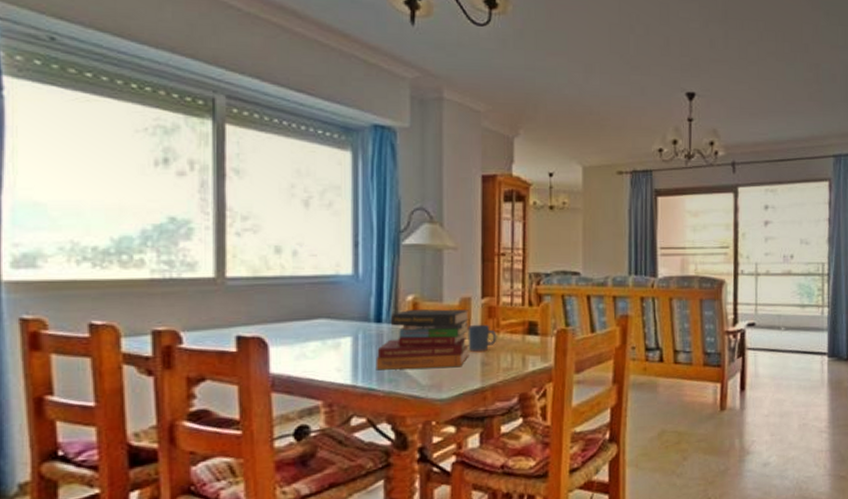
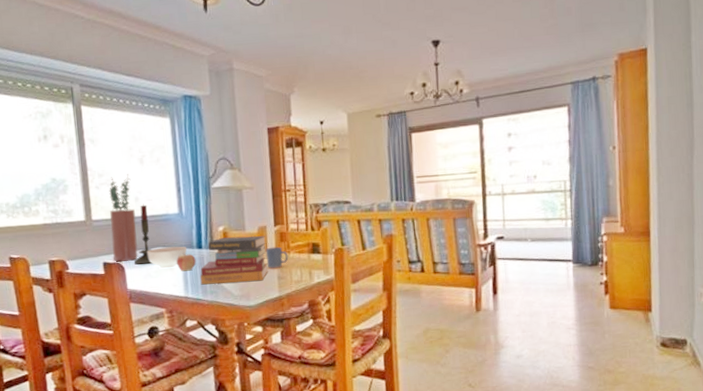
vase: none [251,218,291,337] -> present [109,173,138,263]
candle: none [284,259,310,341] -> present [134,203,152,265]
bowl: none [302,318,361,348] -> present [146,246,187,269]
fruit: none [343,326,372,352] -> present [176,252,196,272]

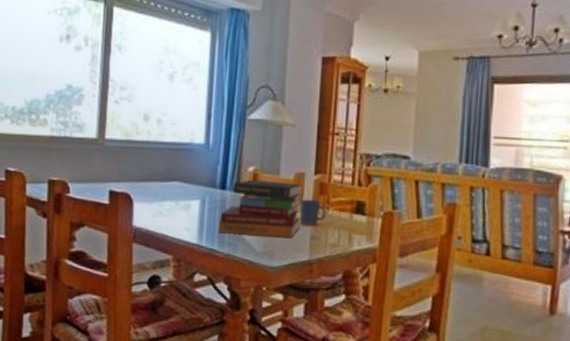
vase: present [109,173,138,263] -> none [122,90,156,194]
candle: present [134,203,152,265] -> none [145,127,170,199]
bowl: present [146,246,187,269] -> none [161,182,209,208]
fruit: present [176,252,196,272] -> none [193,191,217,214]

